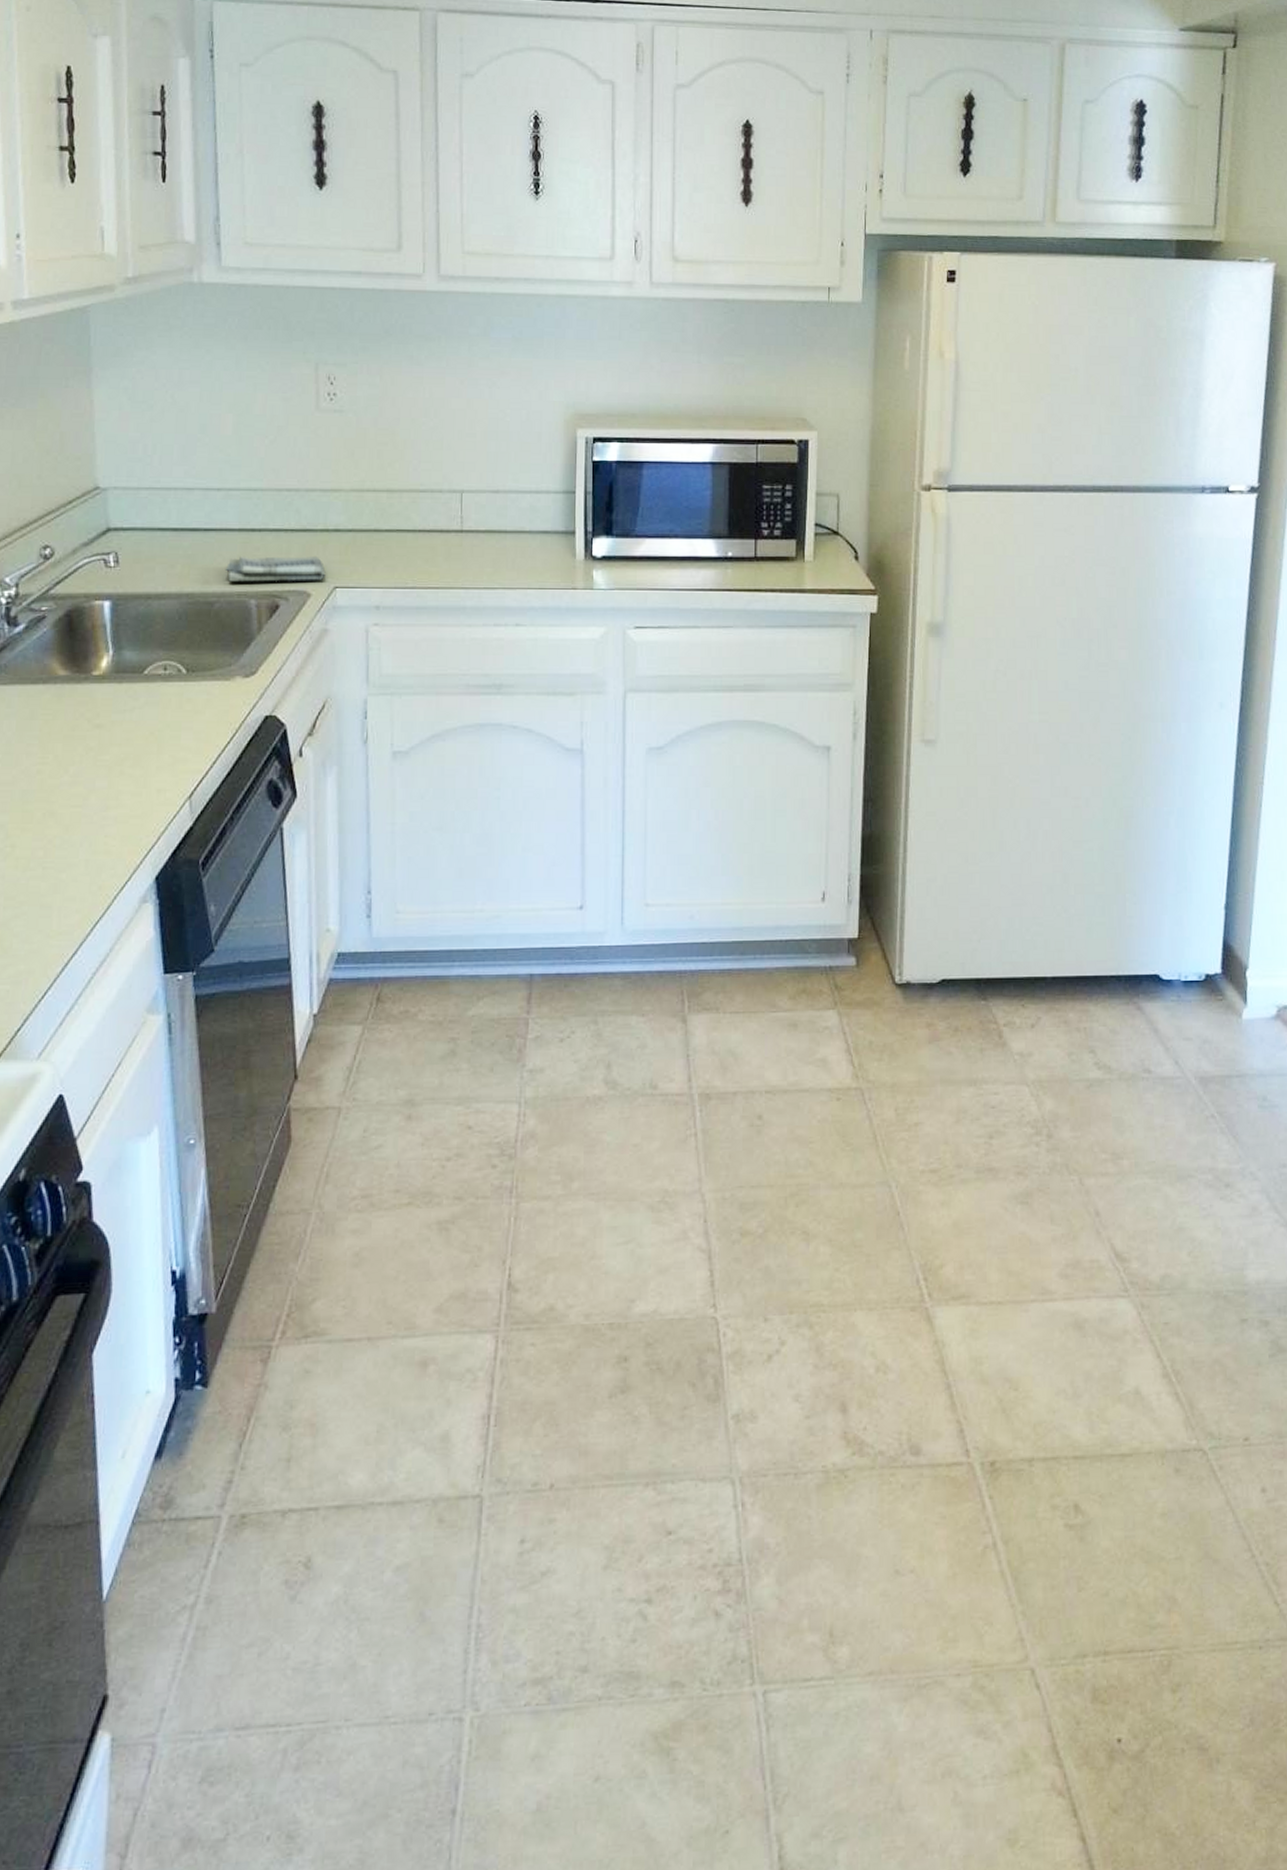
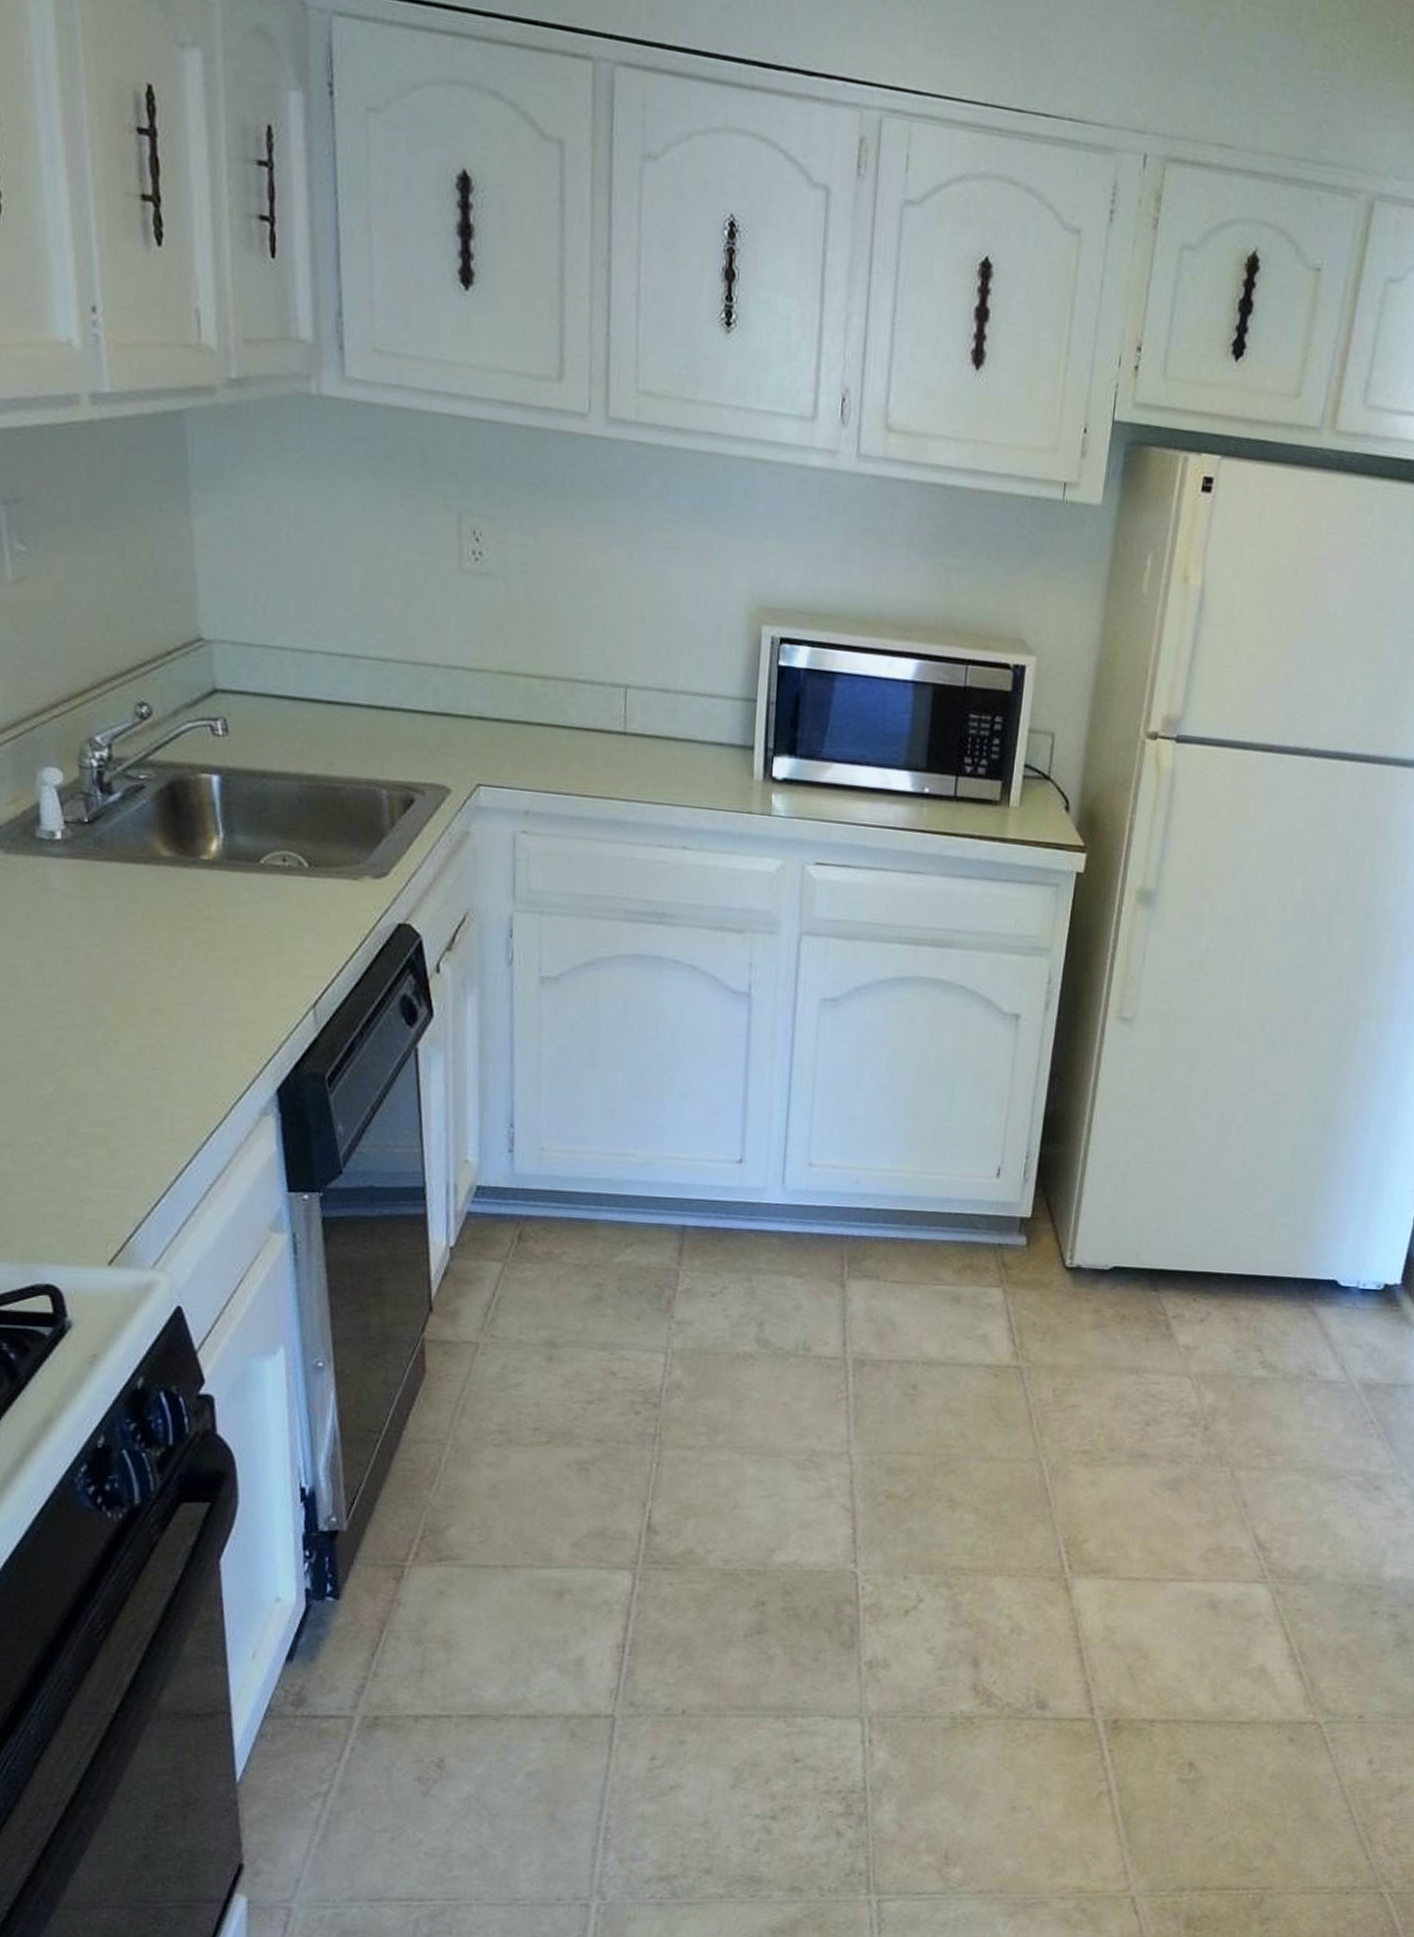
dish towel: present [226,556,326,582] -> none [353,737,468,775]

